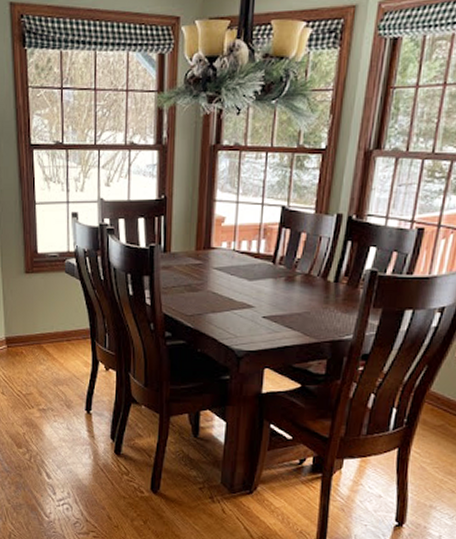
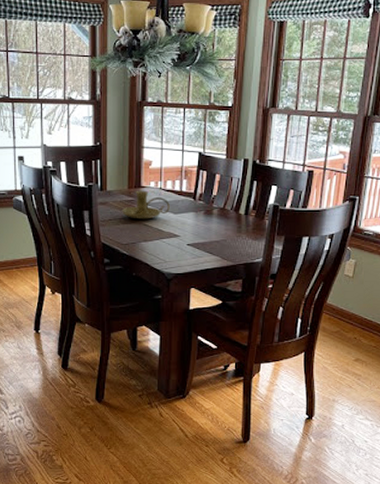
candle holder: none [188,252,244,287] -> present [122,190,170,219]

